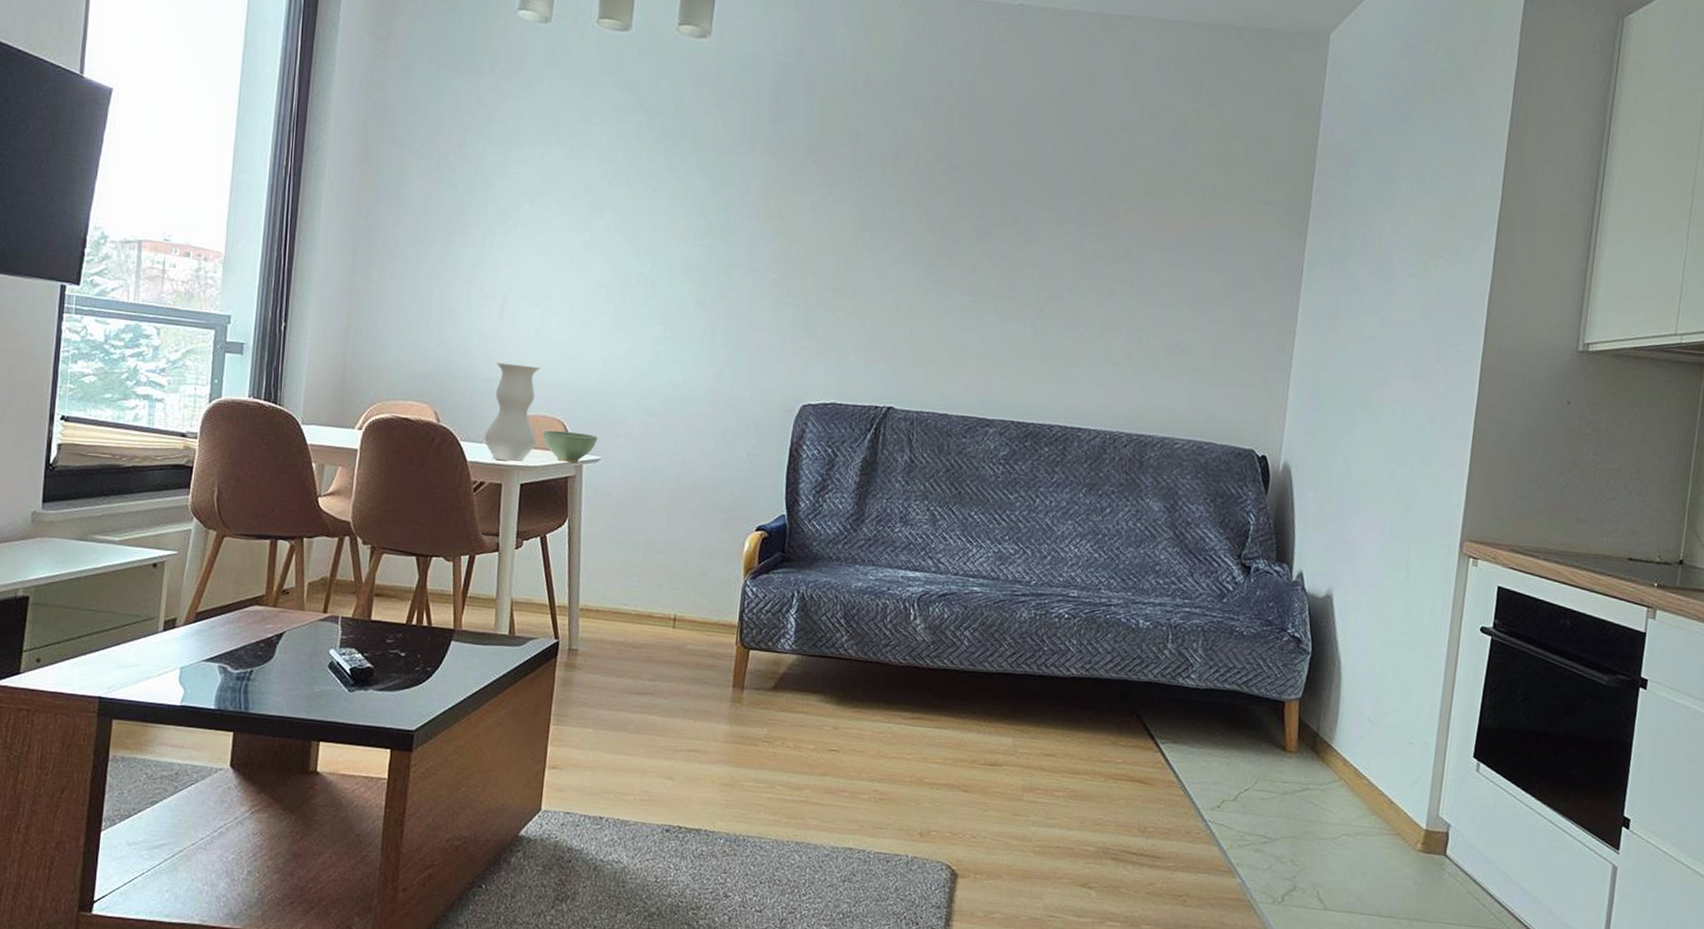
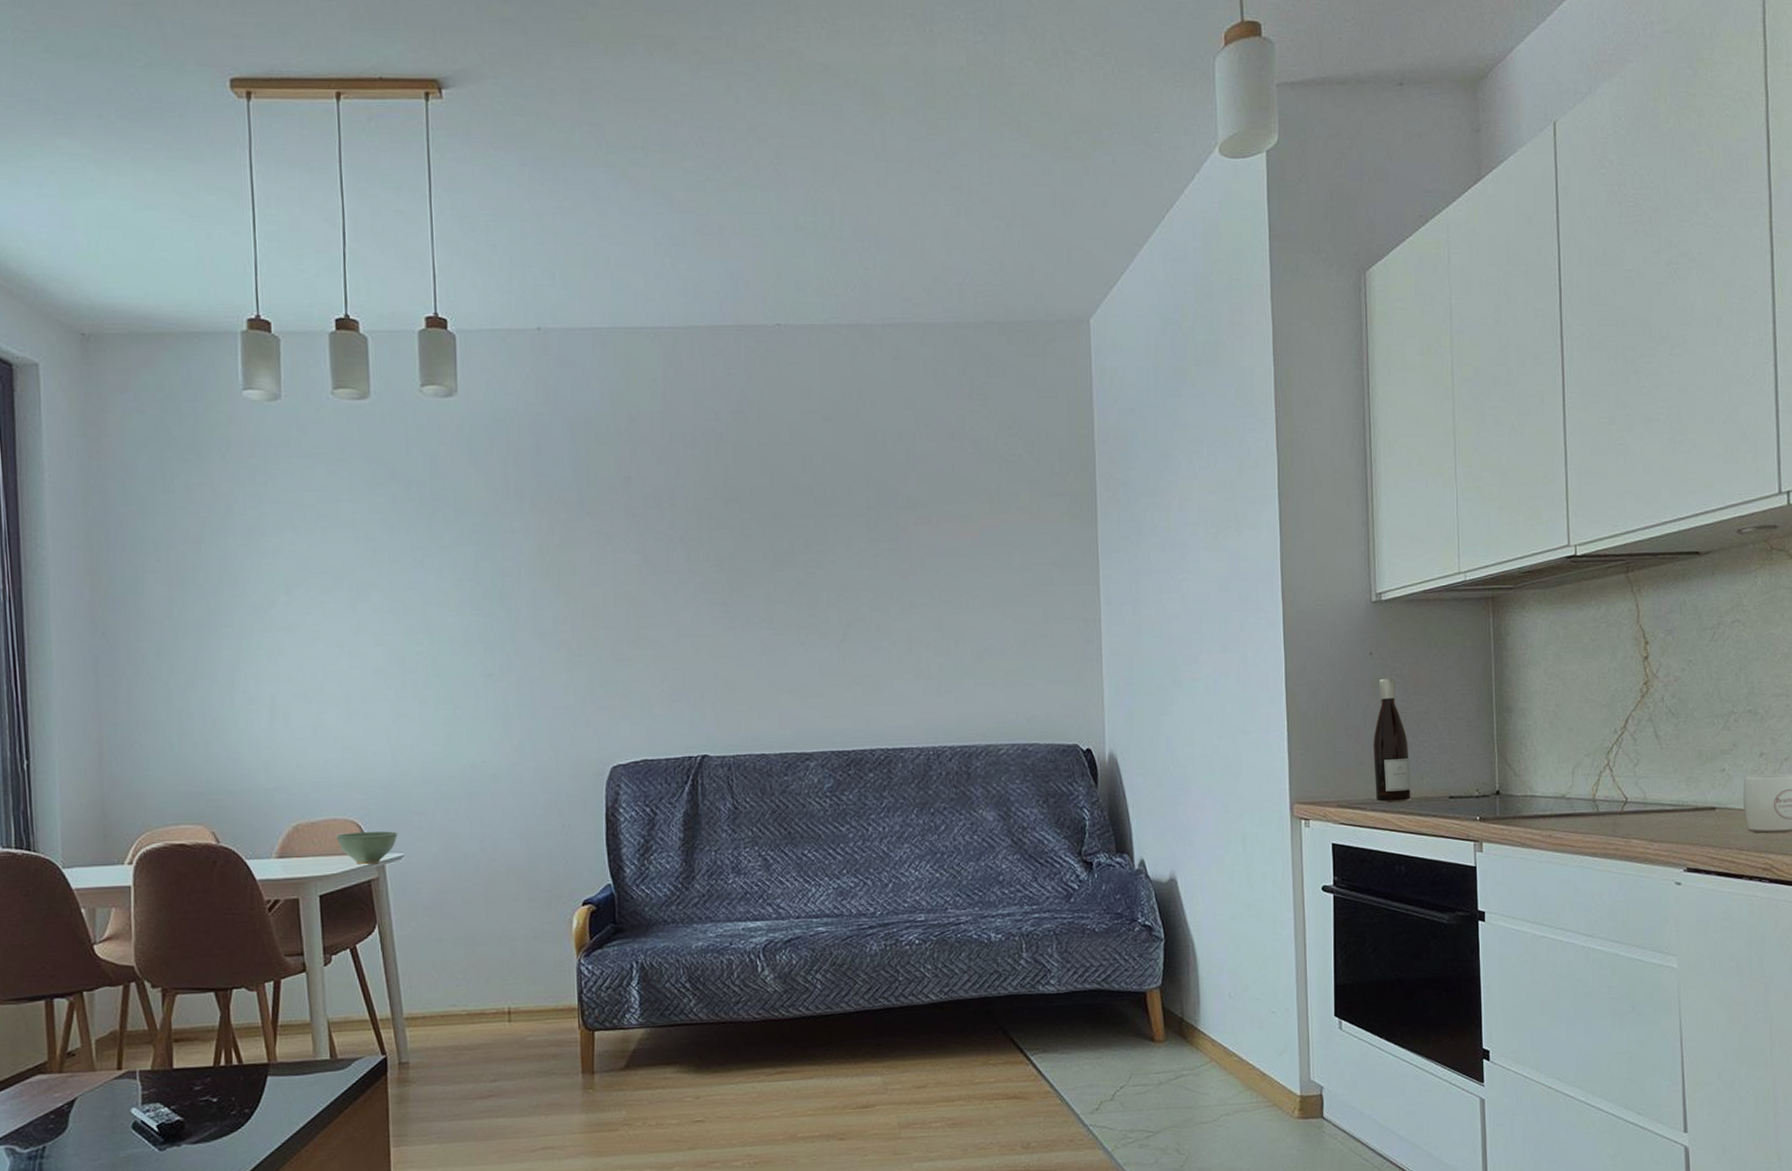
vase: present [484,362,541,463] -> none [272,767,330,874]
bottle: none [1550,430,1594,556] -> present [1372,678,1411,802]

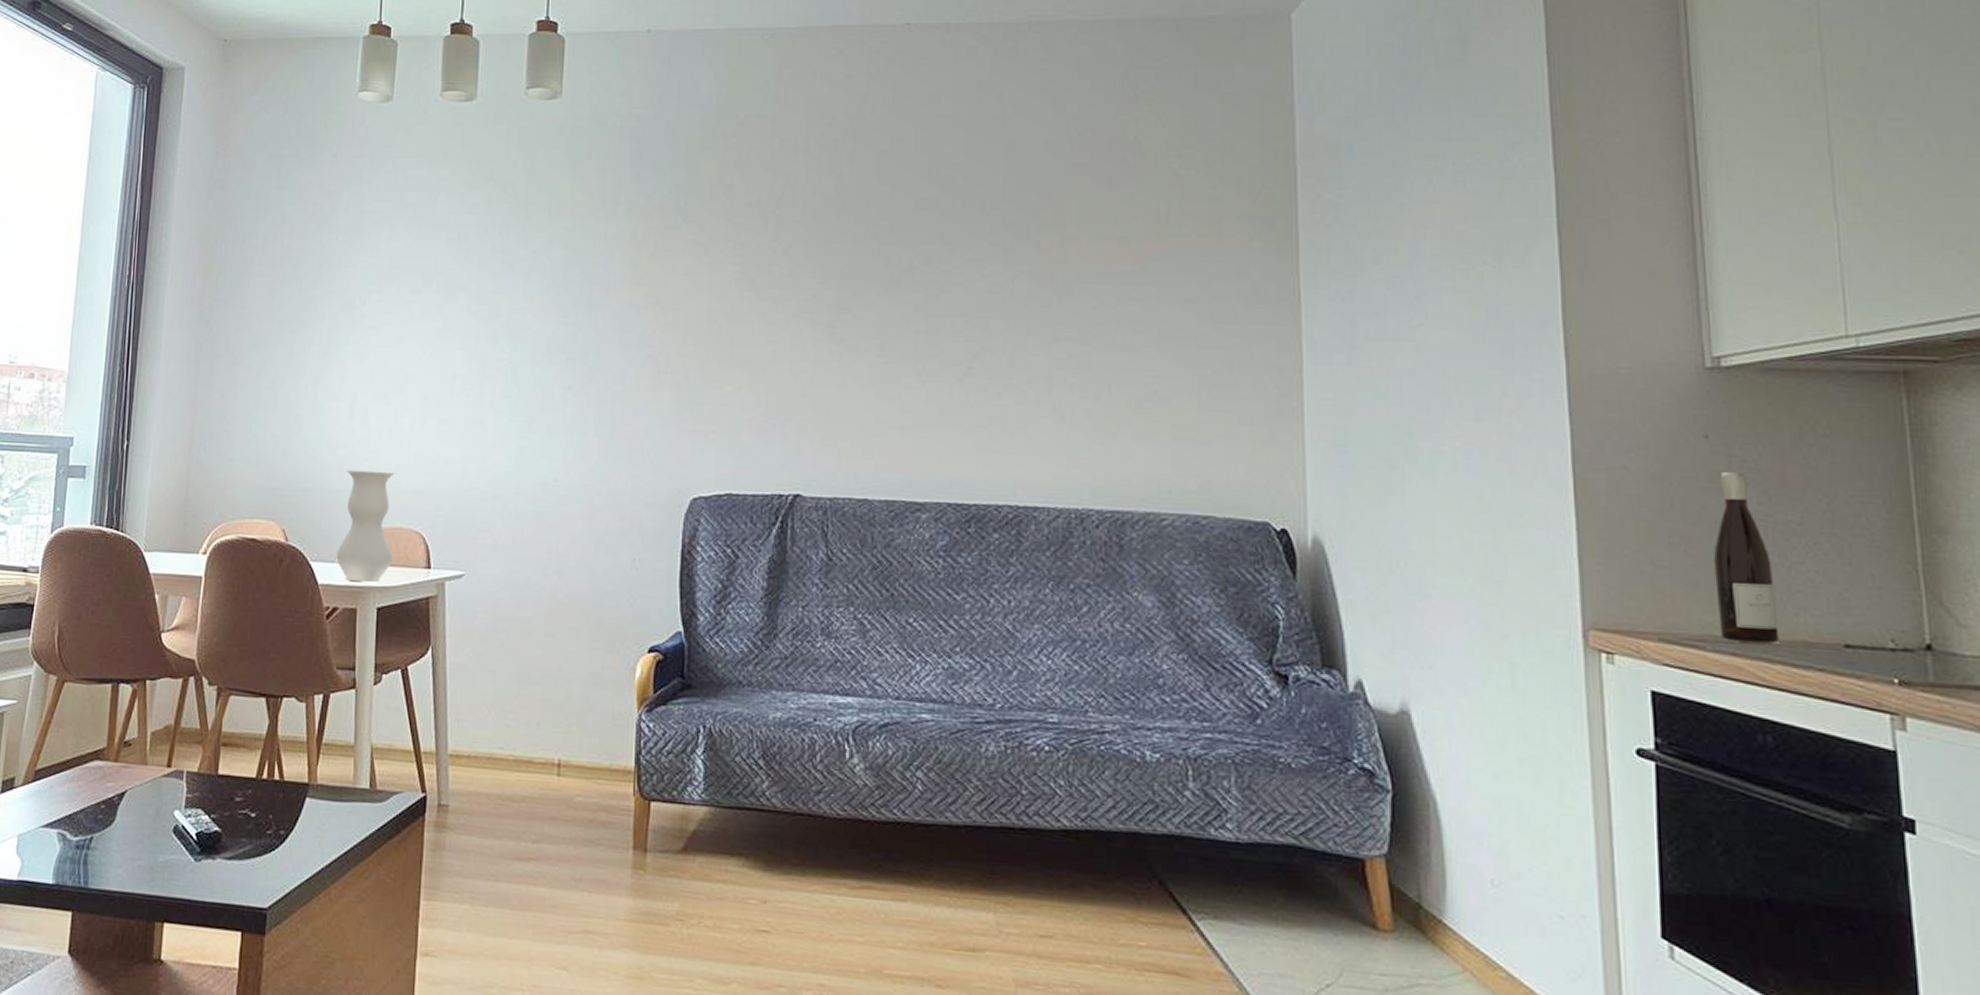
vase: none [272,767,330,874] -> present [336,470,395,583]
bowl: present [336,831,399,865] -> none [399,543,462,581]

